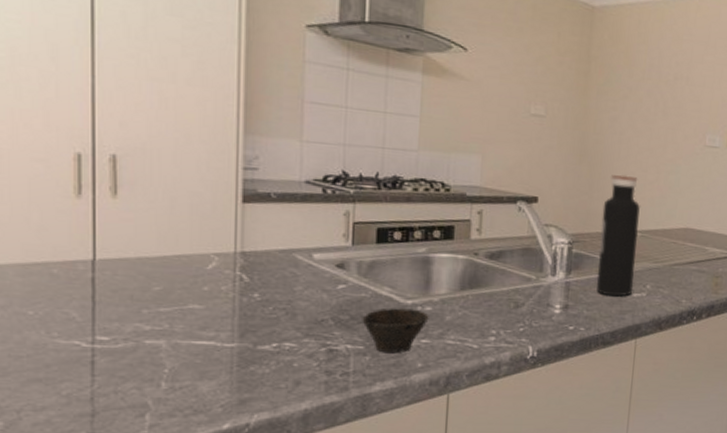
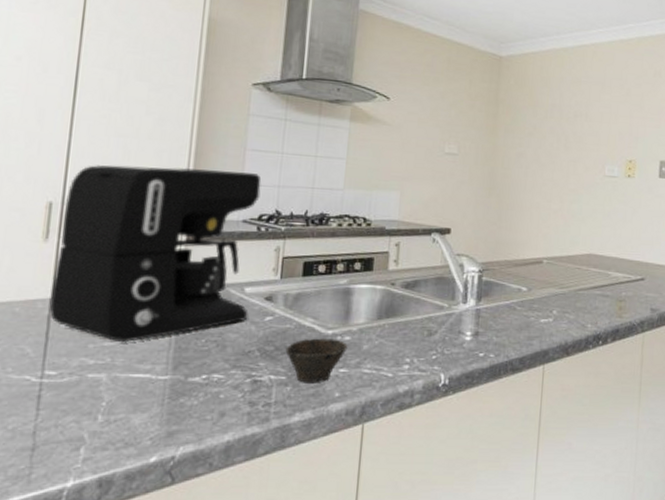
coffee maker: none [92,112,324,309] -> present [48,164,262,343]
water bottle: present [596,175,640,297] -> none [505,205,545,323]

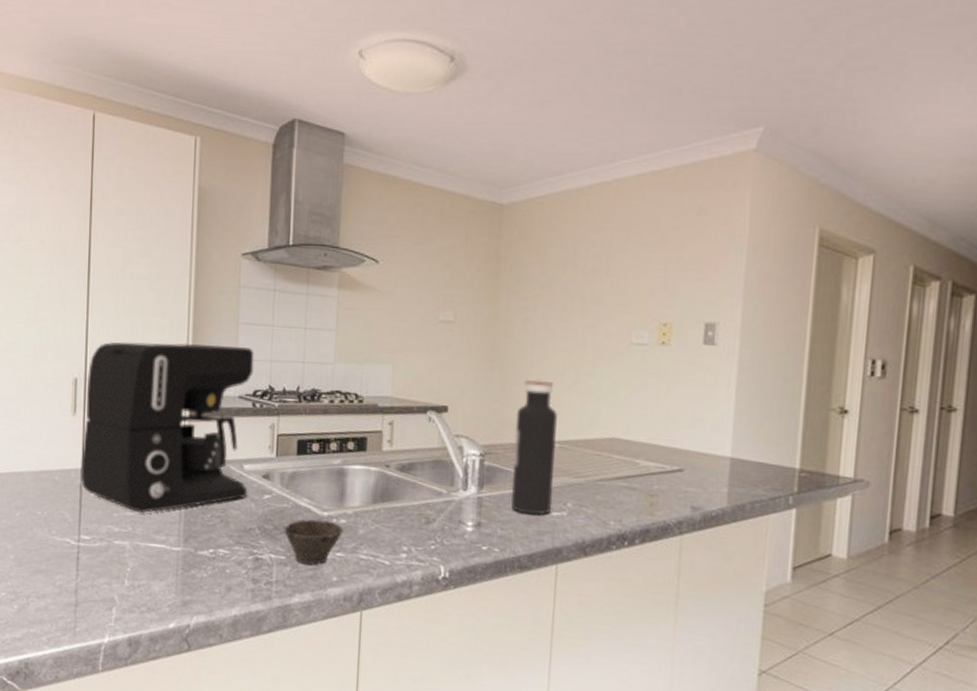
water bottle: none [505,205,545,323] -> present [511,380,557,515]

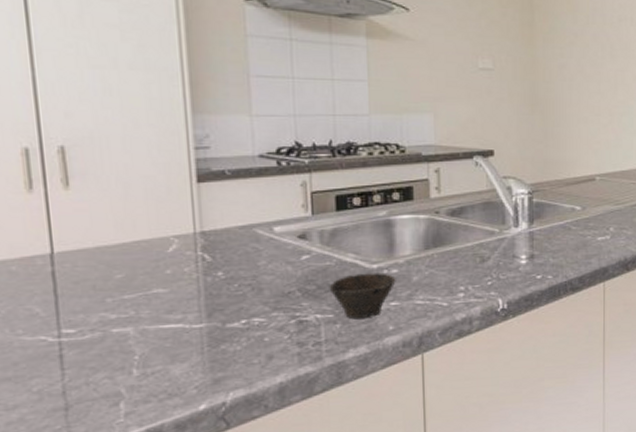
coffee maker: present [80,341,255,514] -> none [43,99,282,294]
water bottle: present [511,380,557,515] -> none [559,120,596,242]

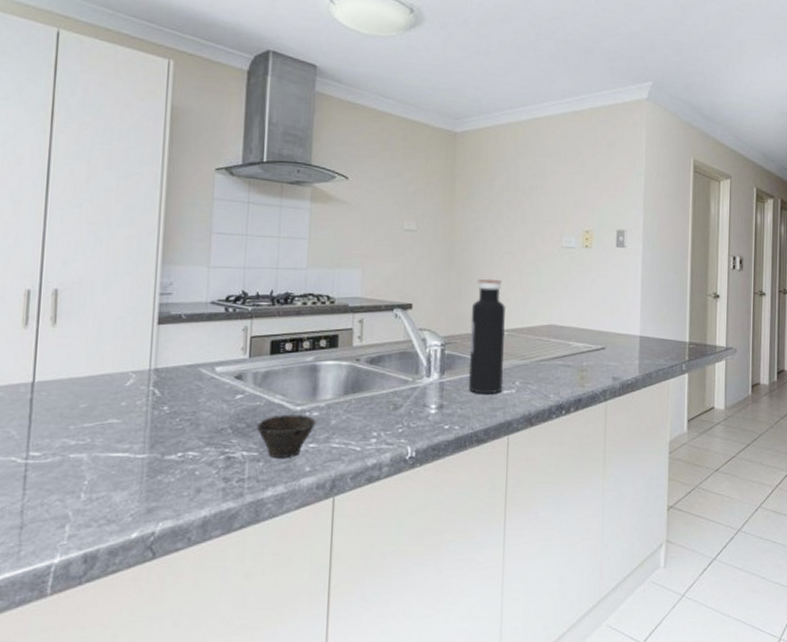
water bottle: none [559,120,596,242] -> present [468,278,505,394]

